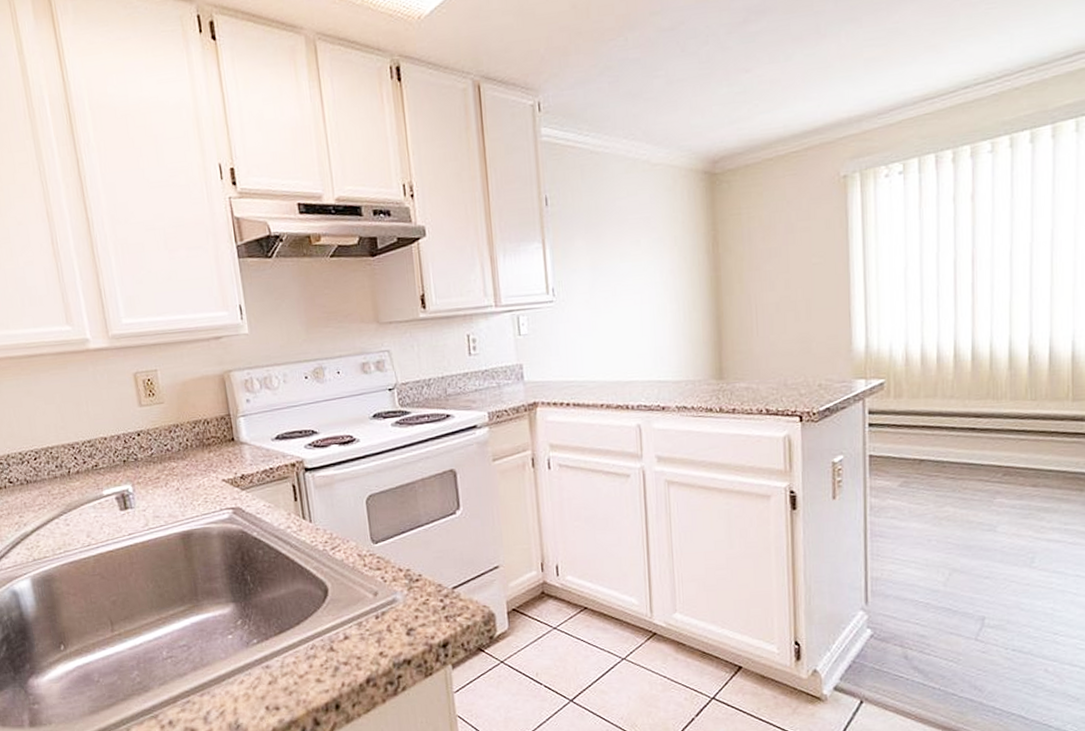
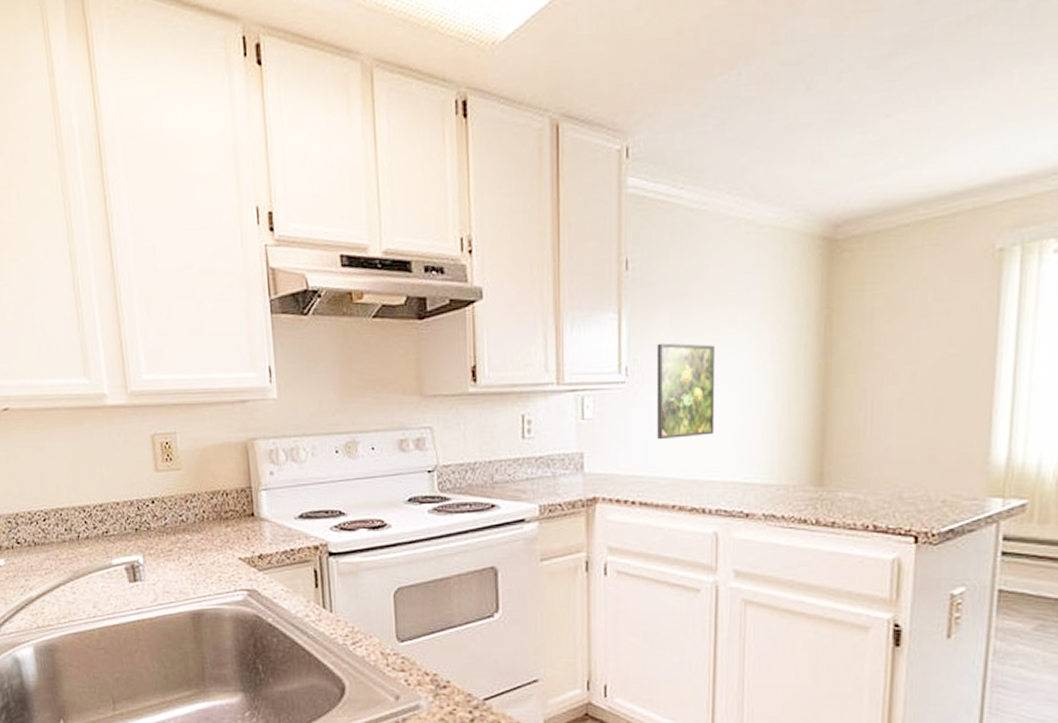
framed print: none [576,265,631,349] -> present [656,343,716,440]

